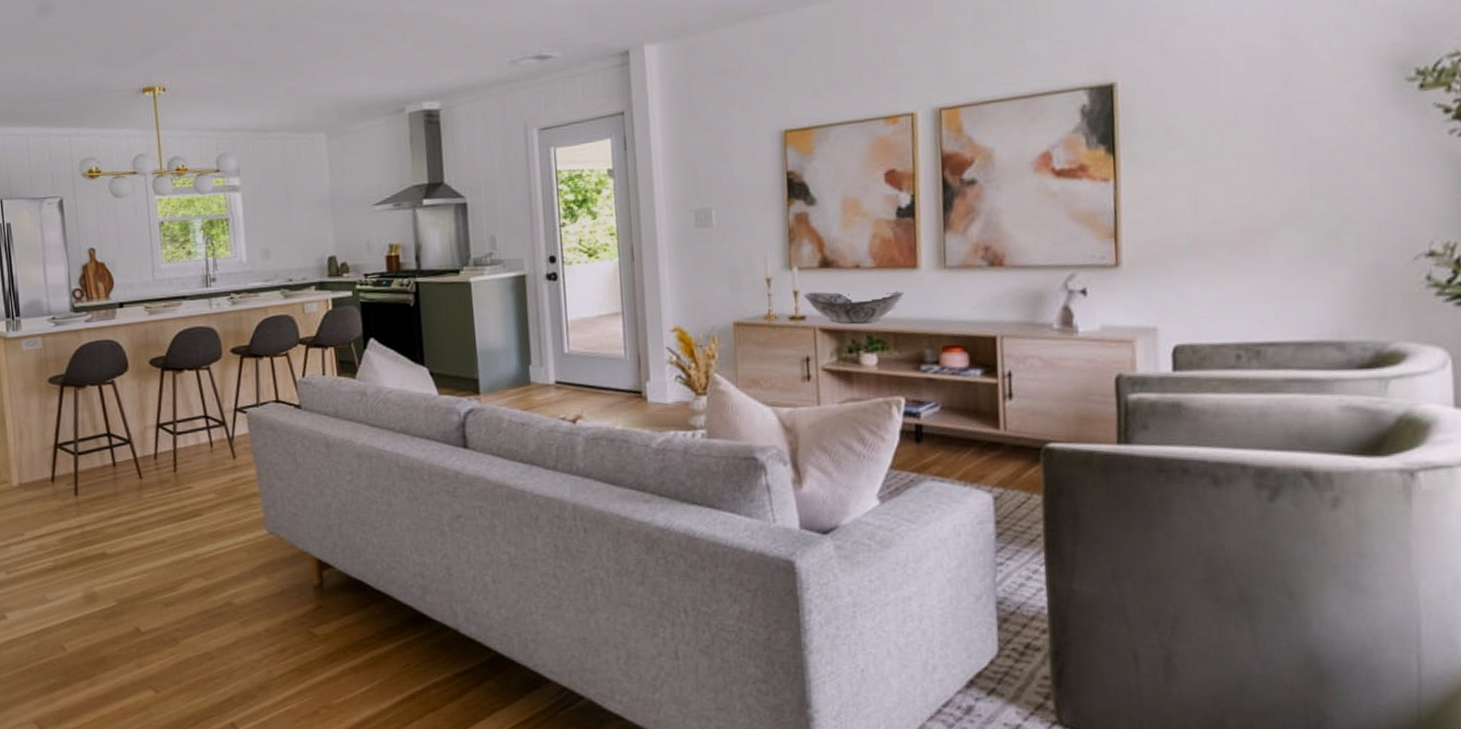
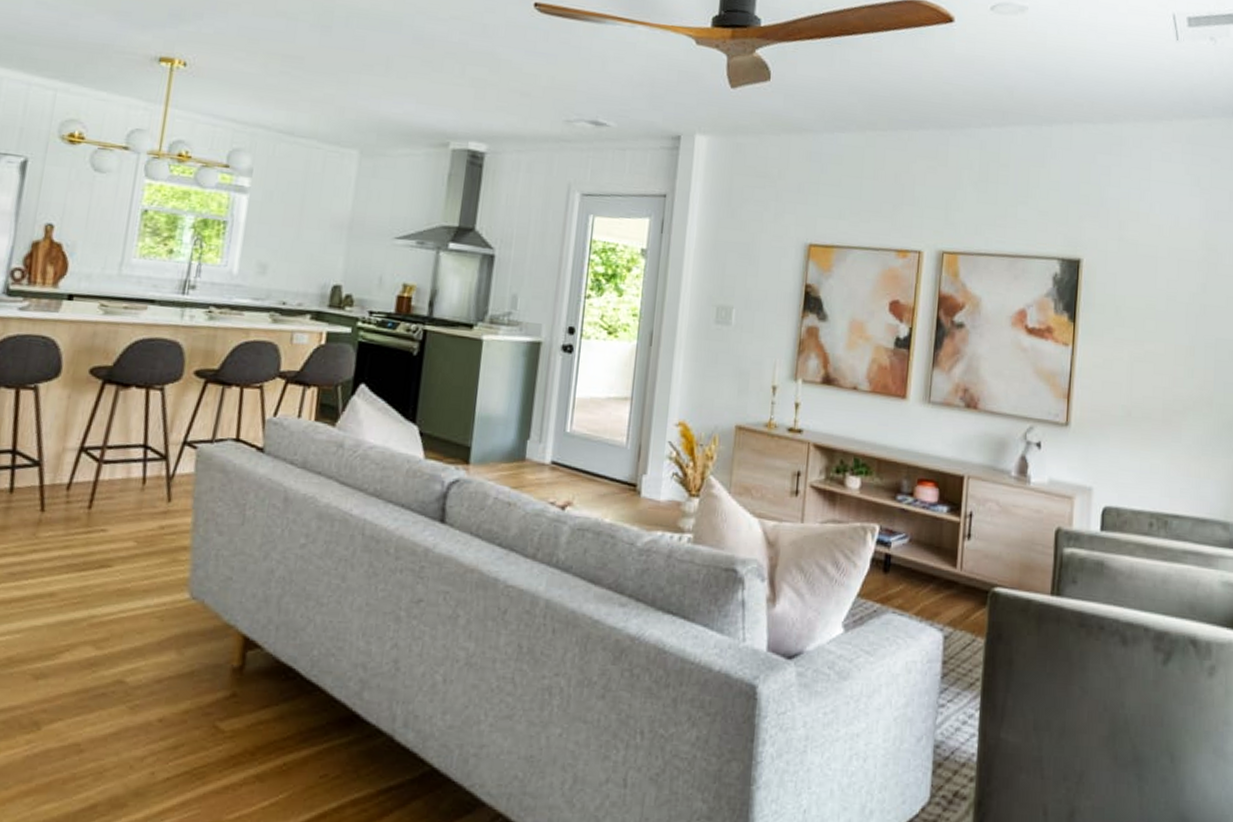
decorative bowl: present [804,292,904,325] -> none [804,406,892,447]

